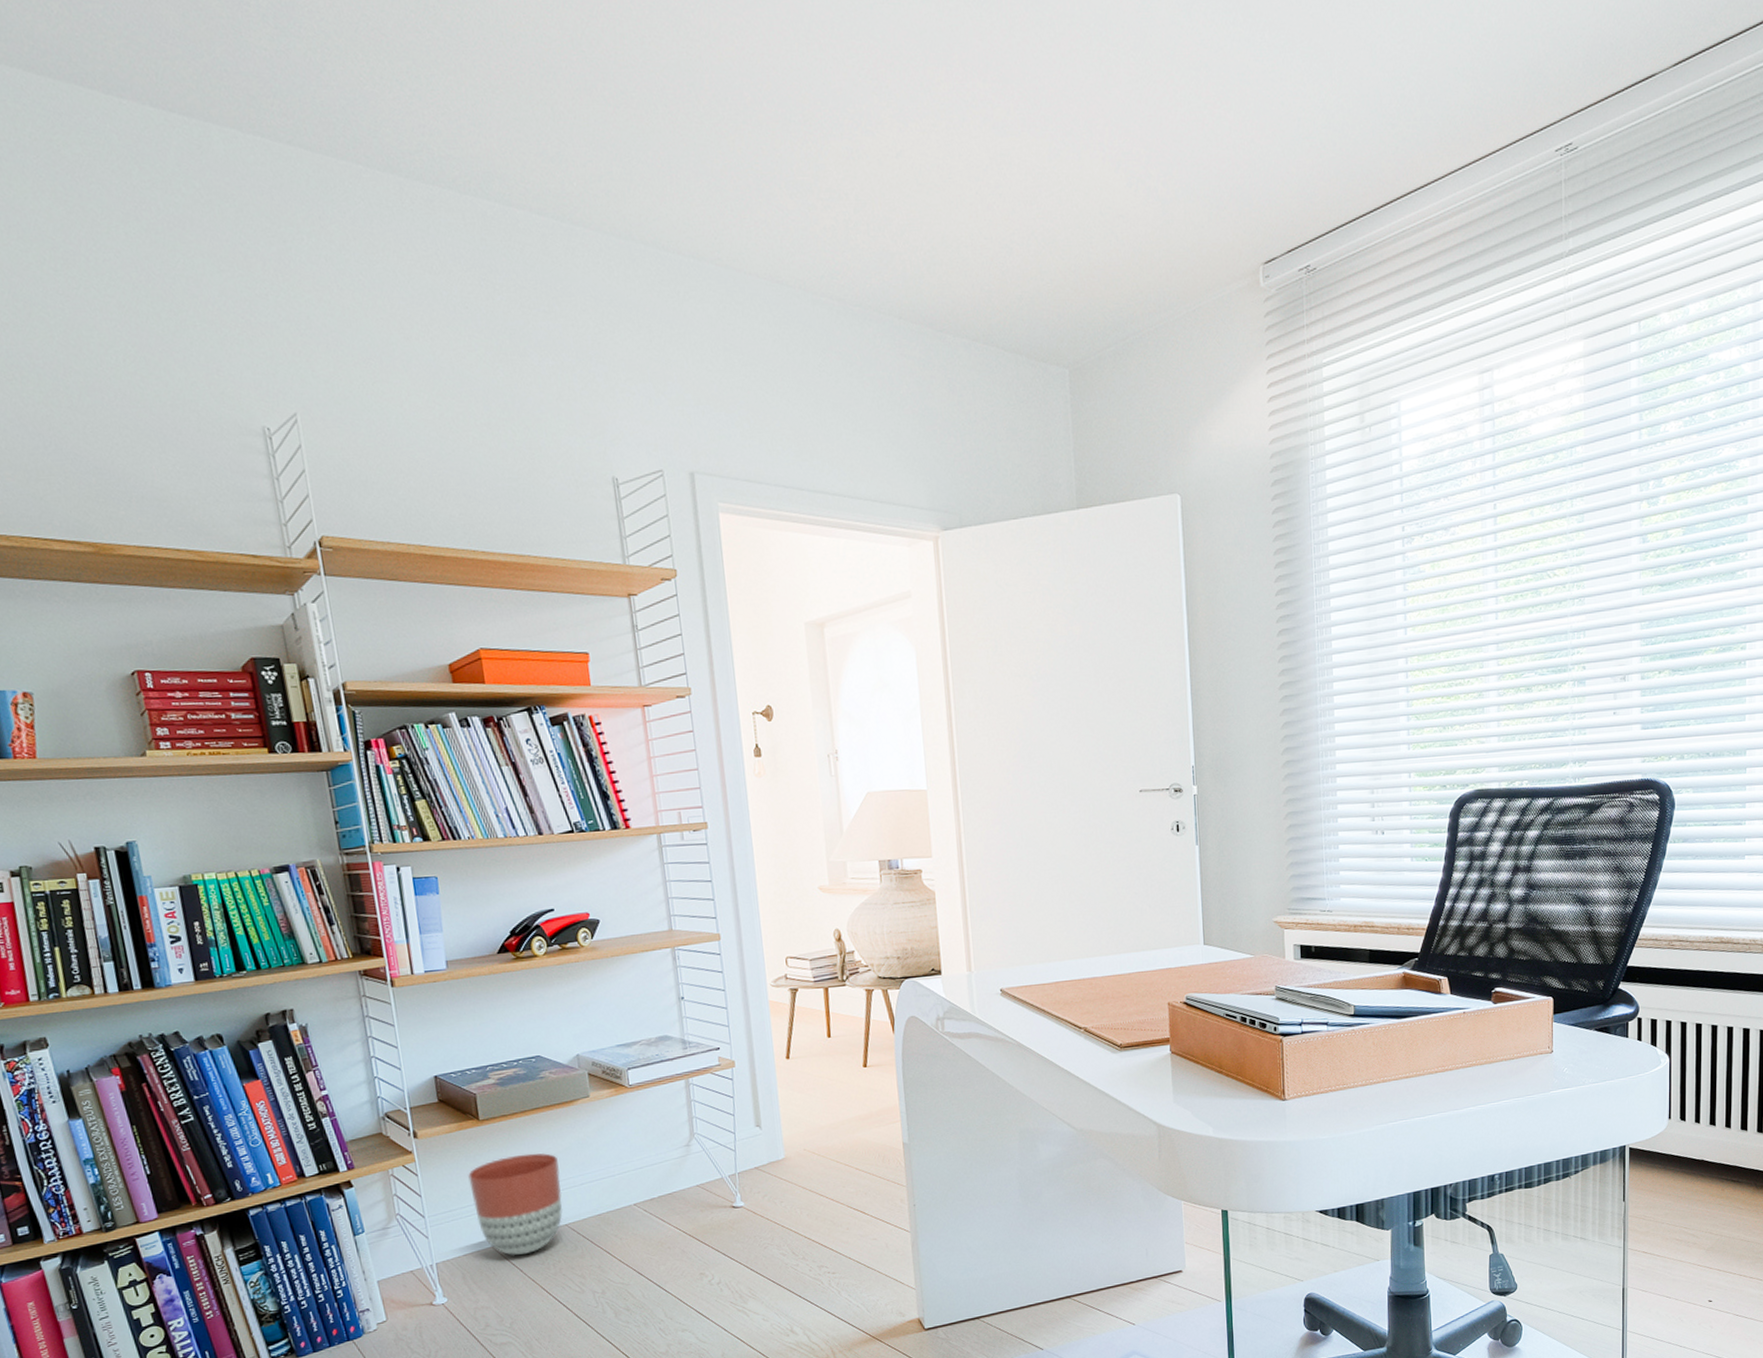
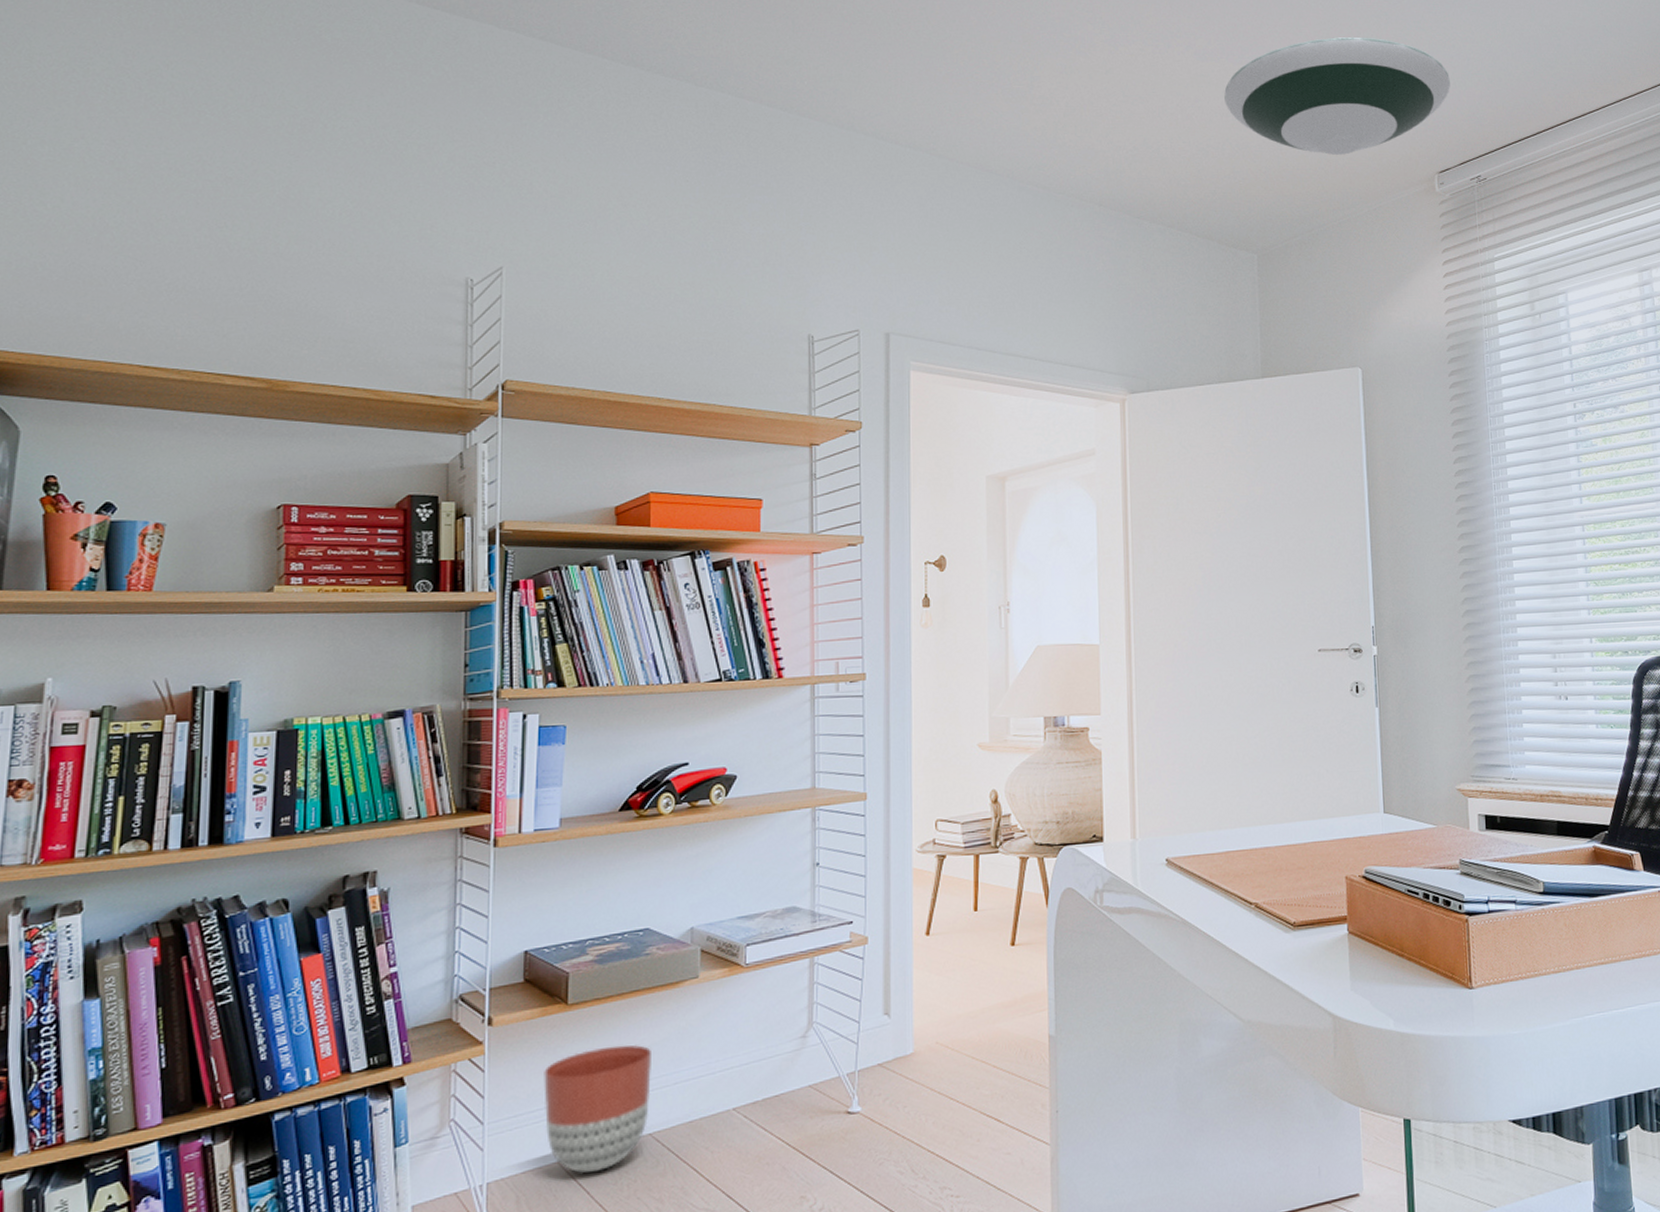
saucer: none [1027,97,1278,247] -> present [1224,37,1450,155]

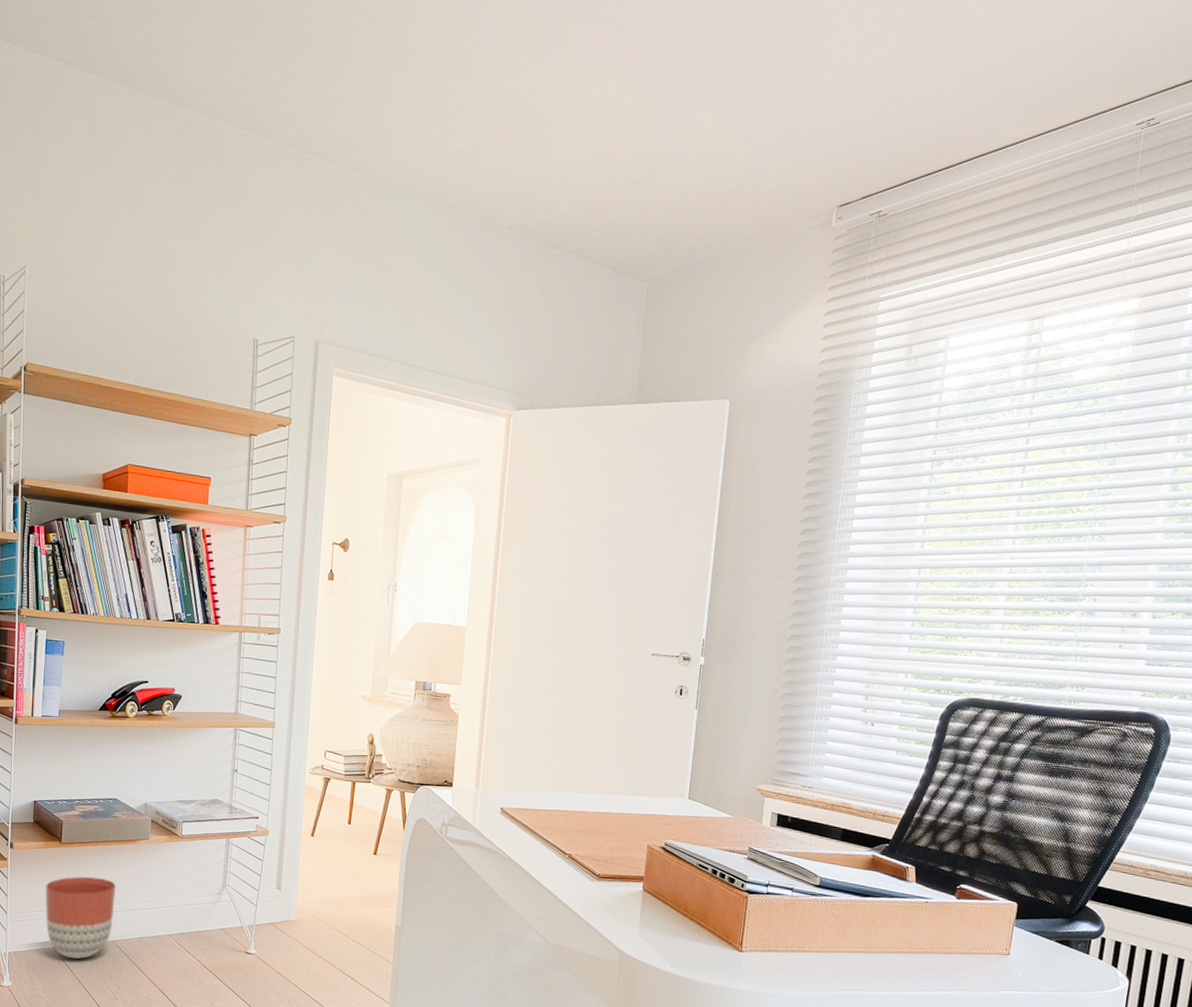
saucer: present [1224,37,1450,155] -> none [637,59,868,185]

